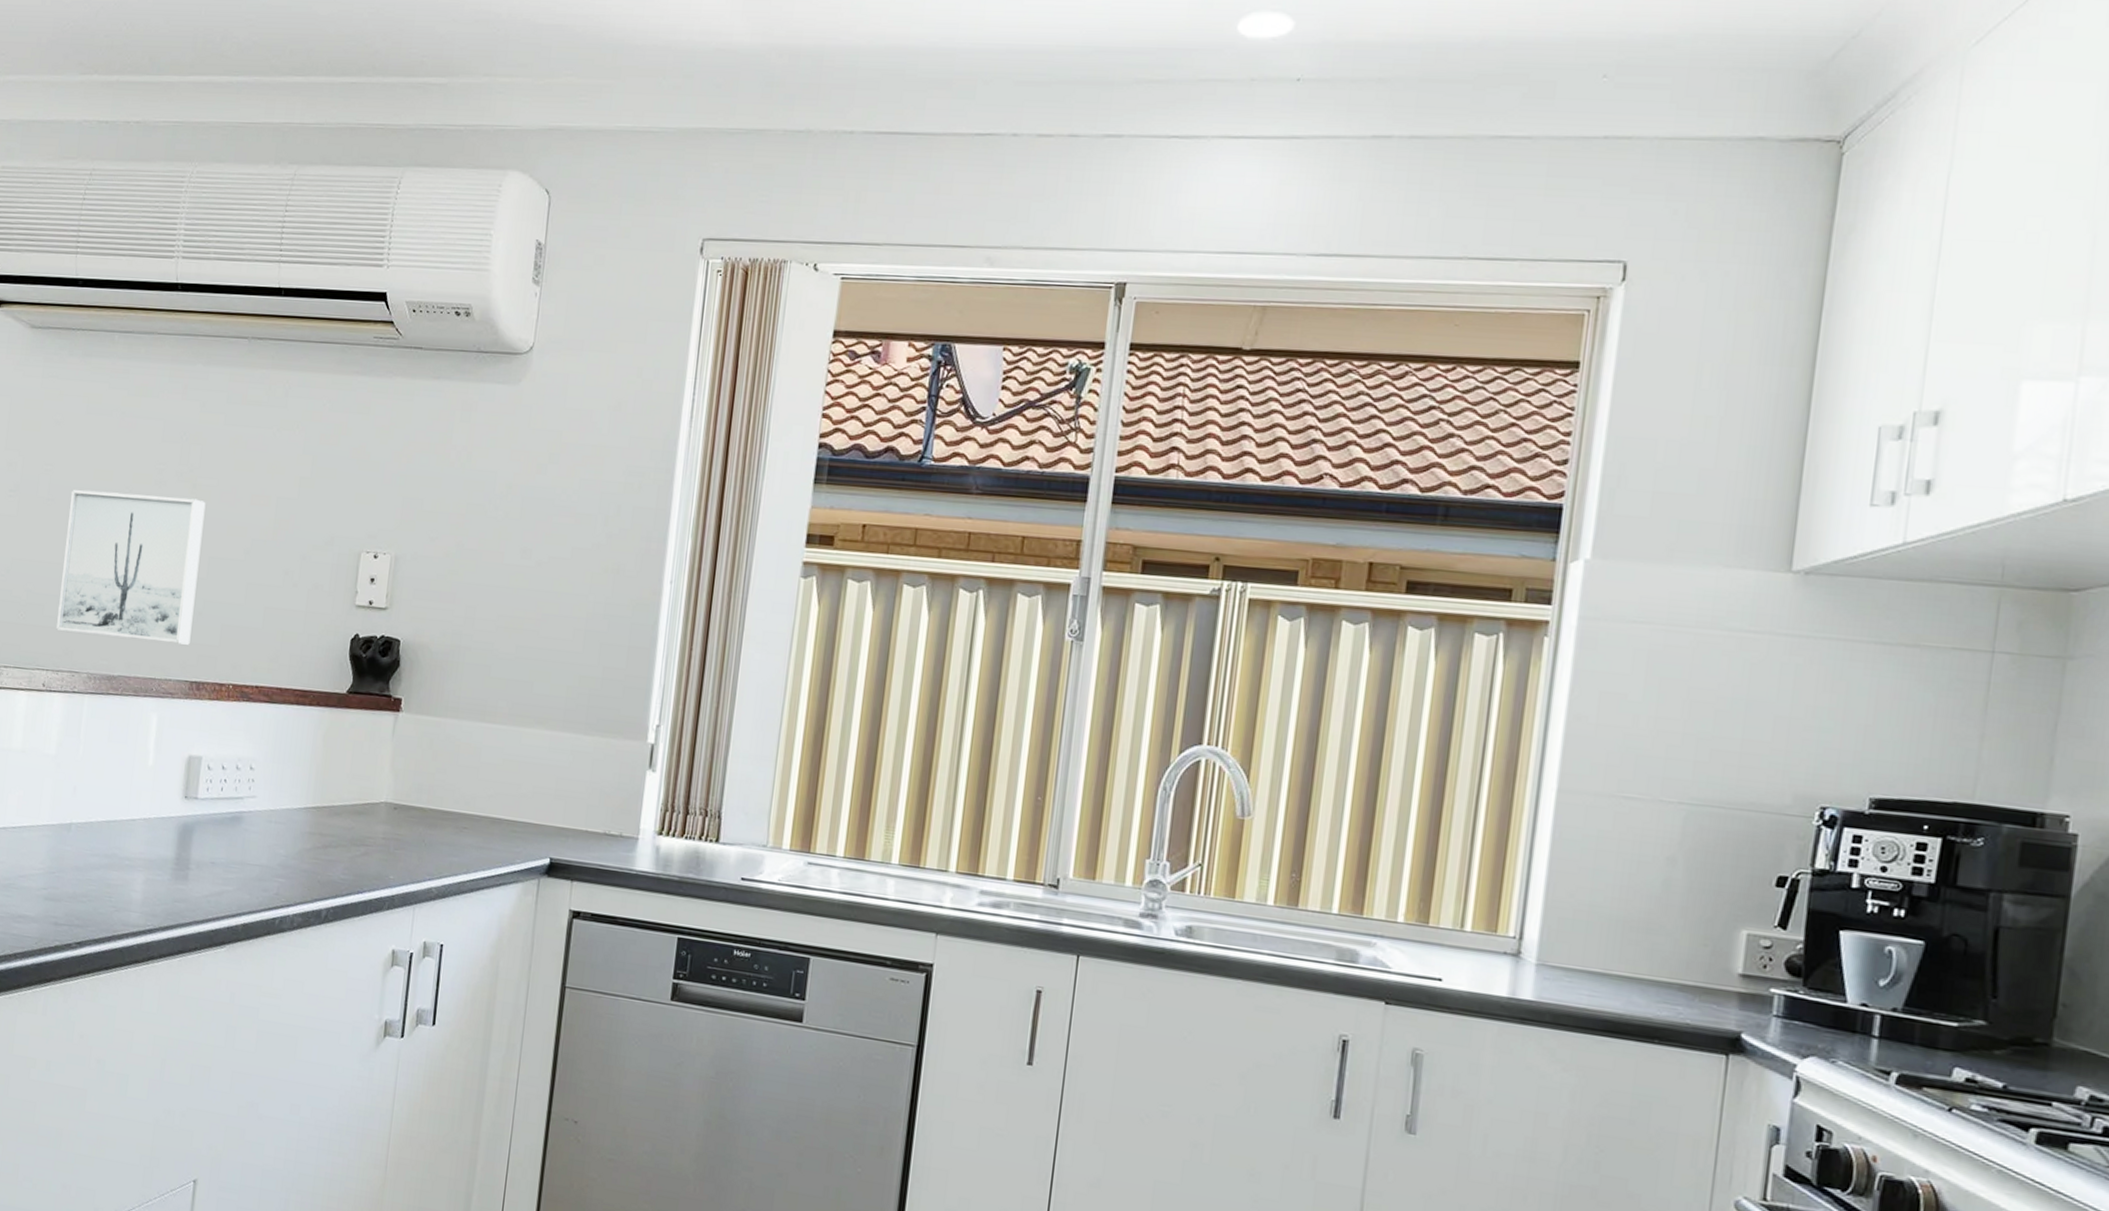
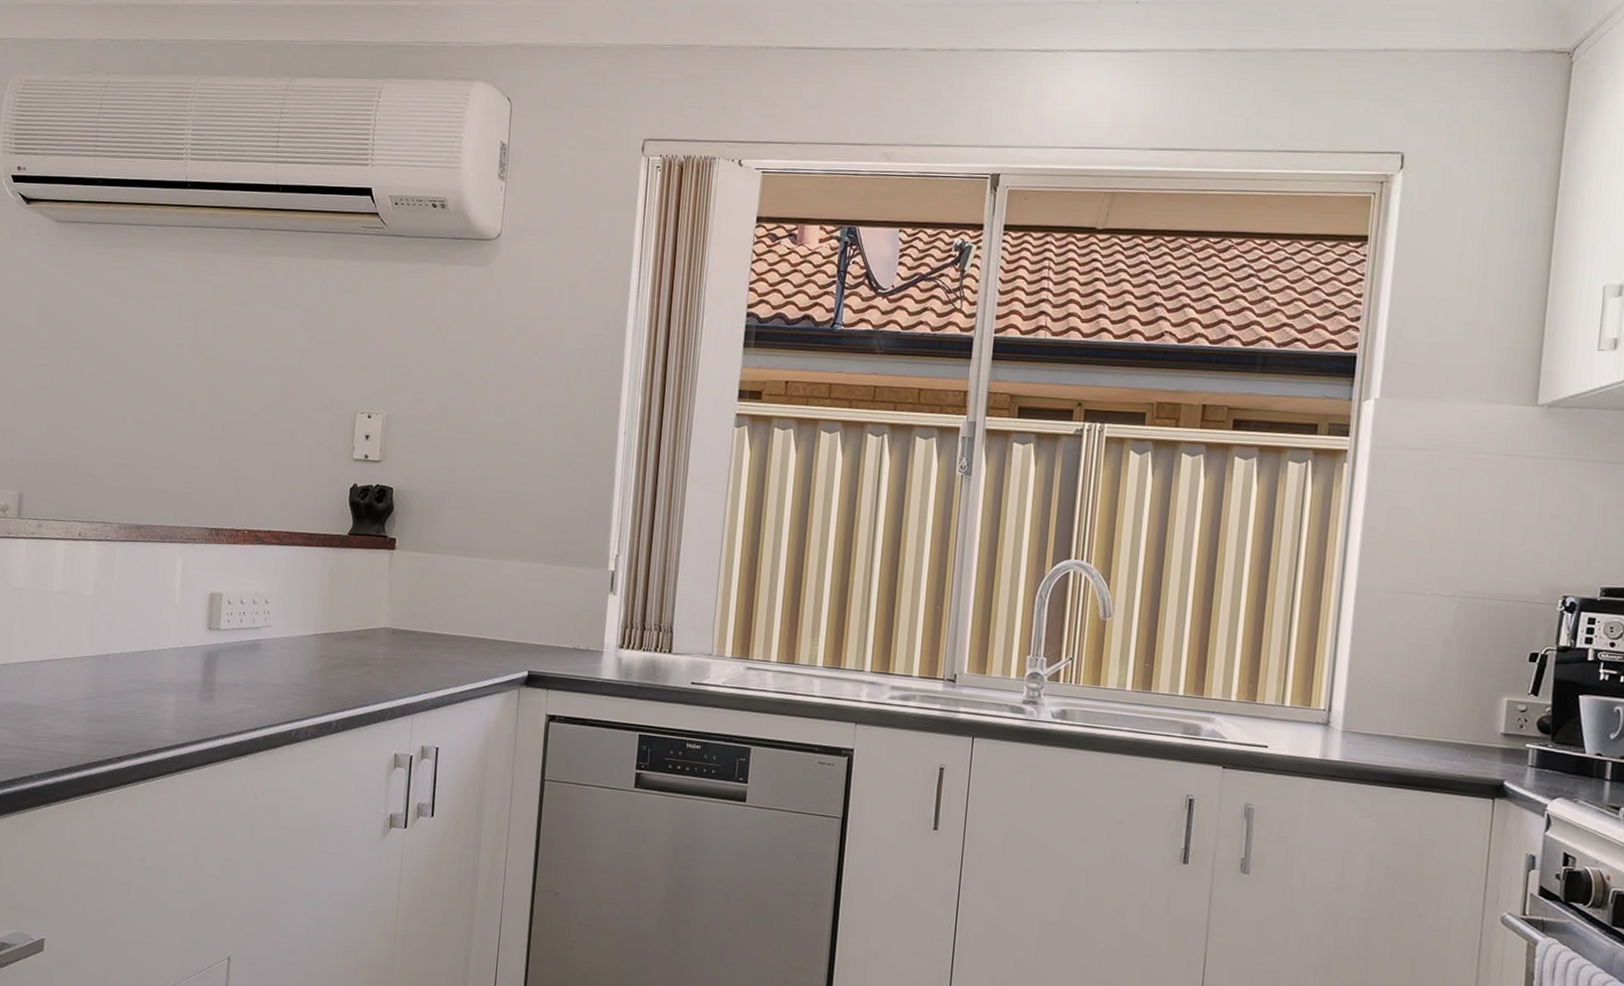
wall art: present [56,489,206,645] -> none [89,363,219,497]

